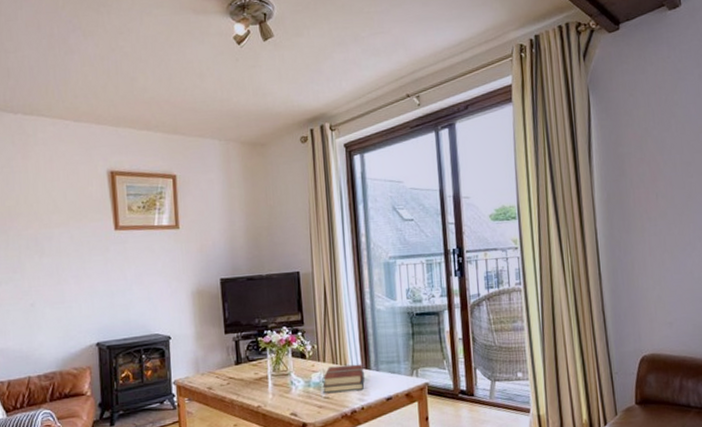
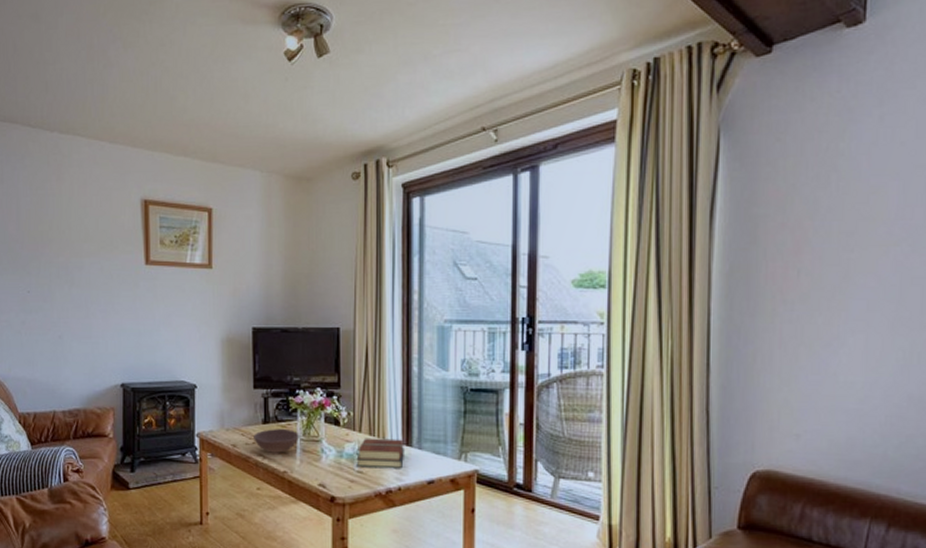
bowl: none [227,366,270,391] -> present [254,428,299,453]

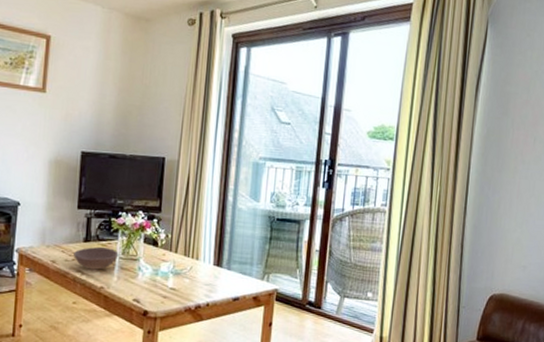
books: present [356,438,405,468] -> none [170,258,216,286]

